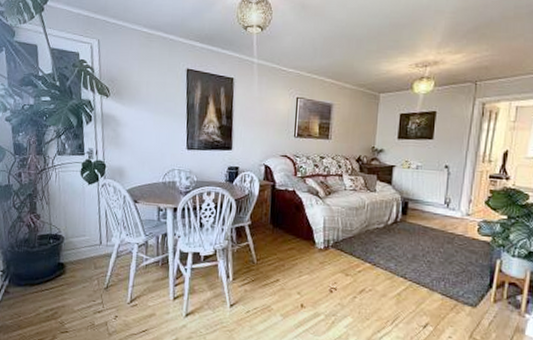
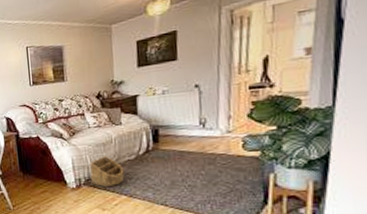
basket: none [339,220,372,253] -> present [90,156,125,188]

